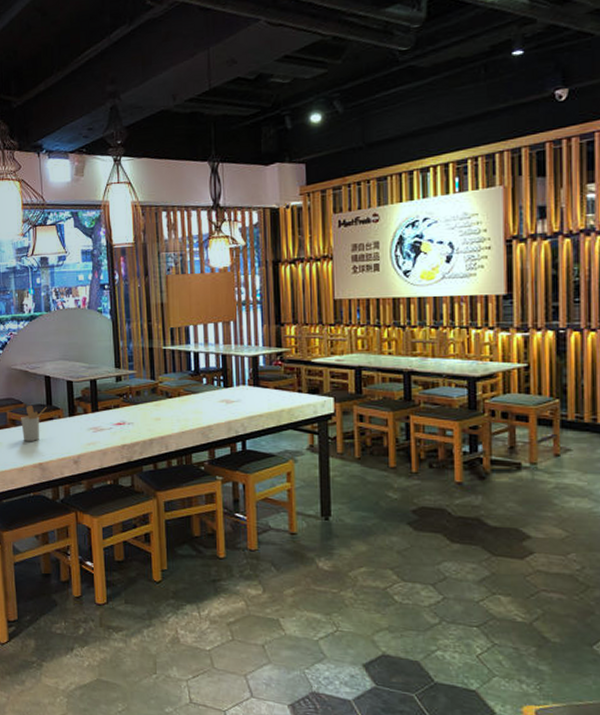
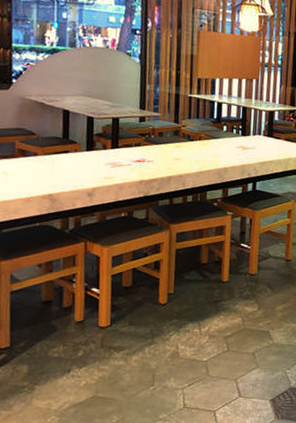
utensil holder: present [21,405,47,441] -> none [31,136,63,173]

